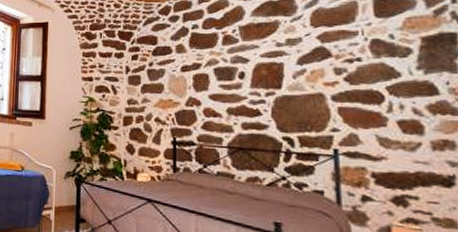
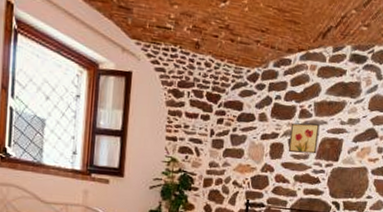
wall art: none [214,48,251,83] -> present [288,123,320,154]

